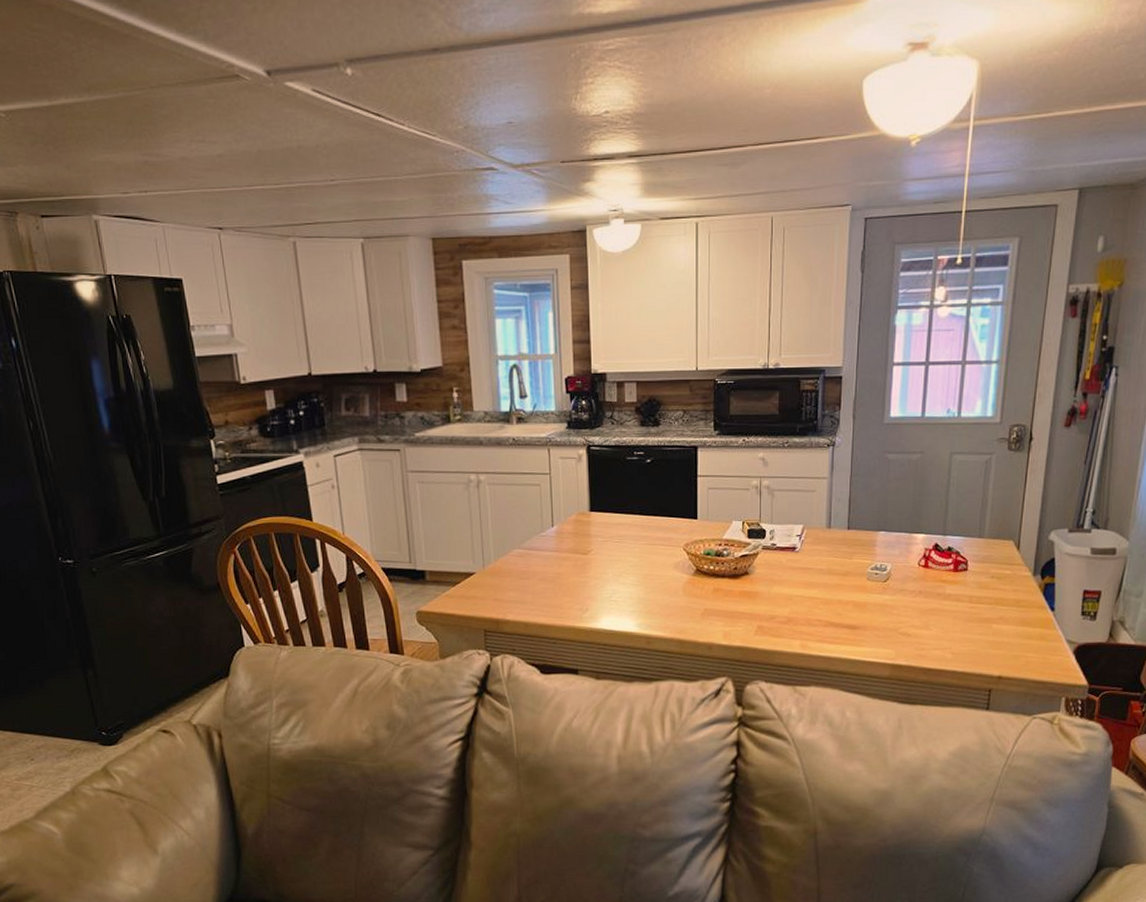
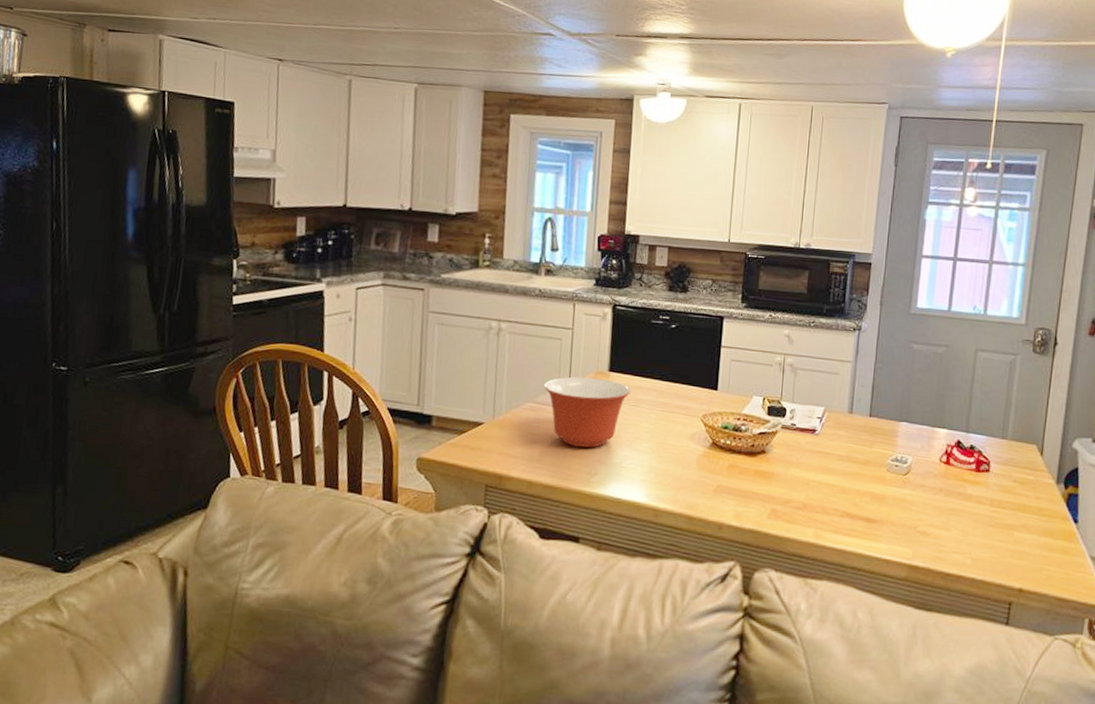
mixing bowl: none [528,519,614,586] -> present [543,376,631,448]

